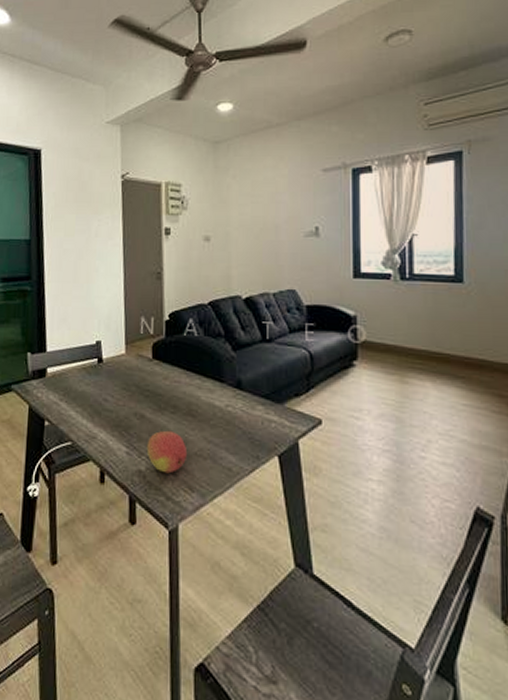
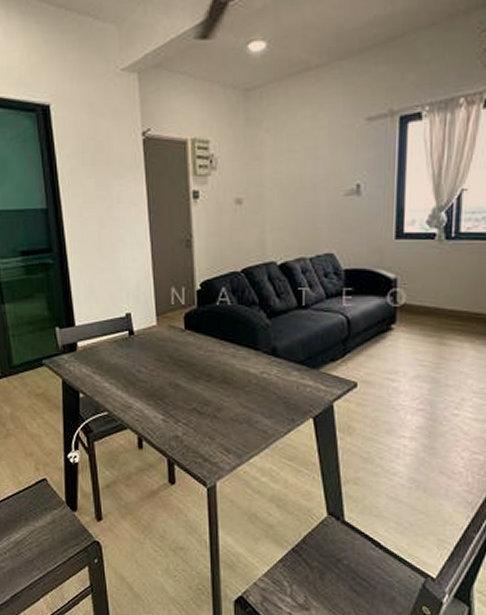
fruit: present [146,430,188,474] -> none [182,398,224,438]

